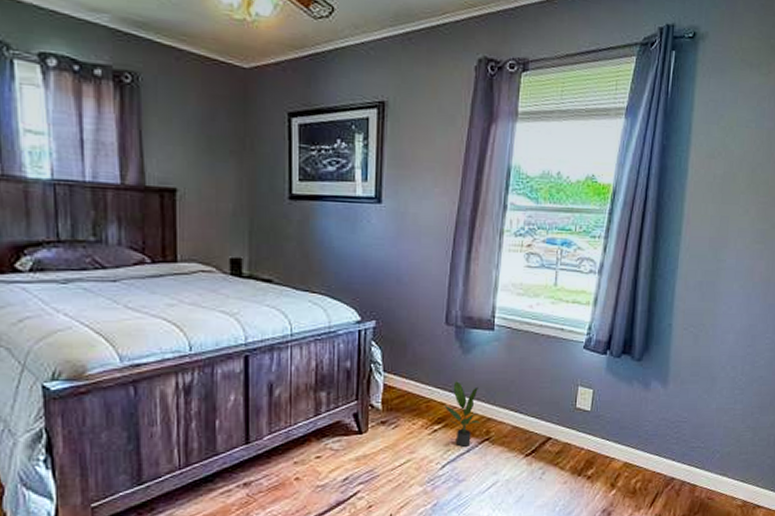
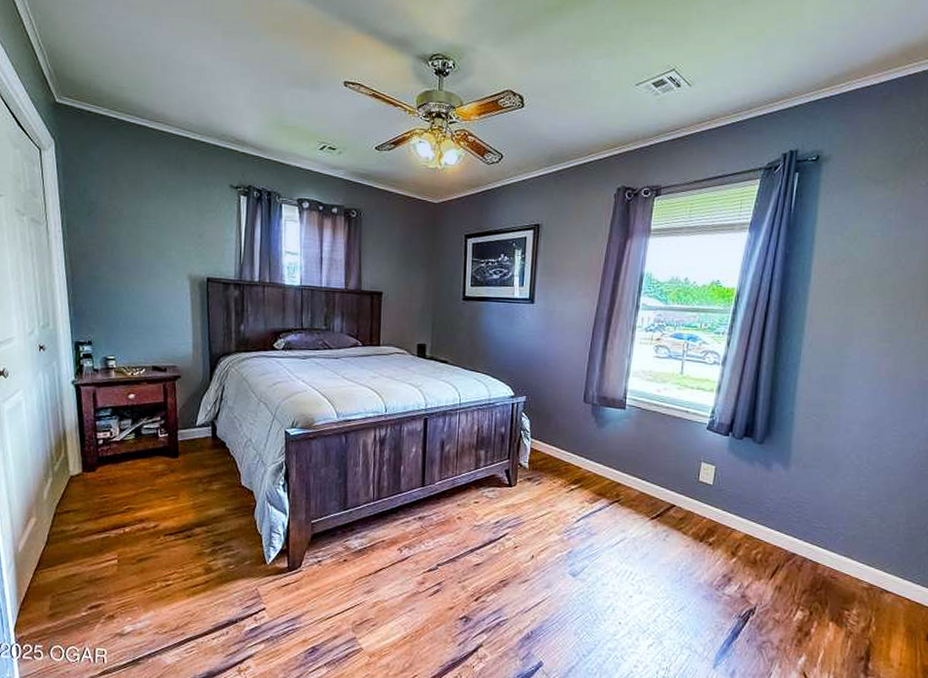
potted plant: present [444,381,480,447] -> none [580,450,611,506]

